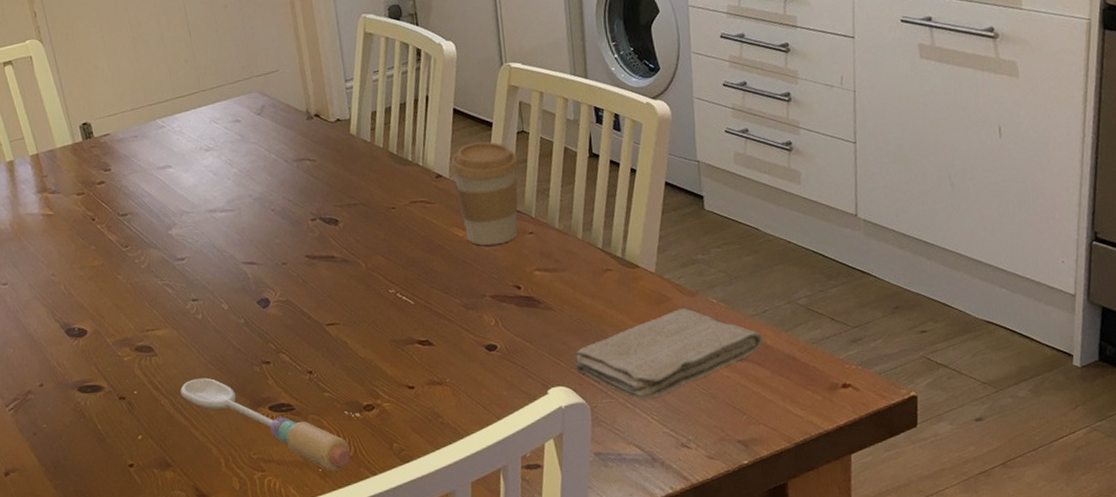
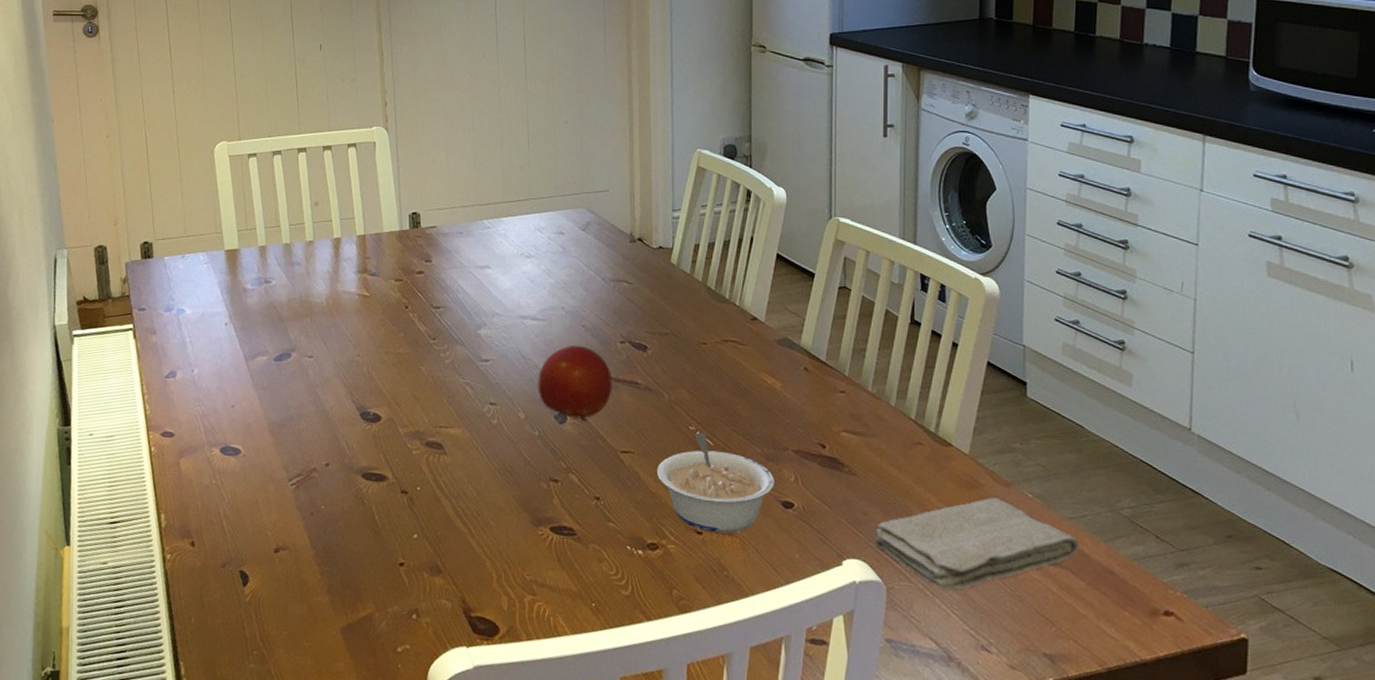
spoon: present [180,377,352,472] -> none [463,484,628,609]
fruit: none [235,229,310,302] -> present [538,345,613,421]
legume: none [363,293,477,386] -> present [656,432,774,534]
coffee cup: present [450,141,519,246] -> none [767,291,838,398]

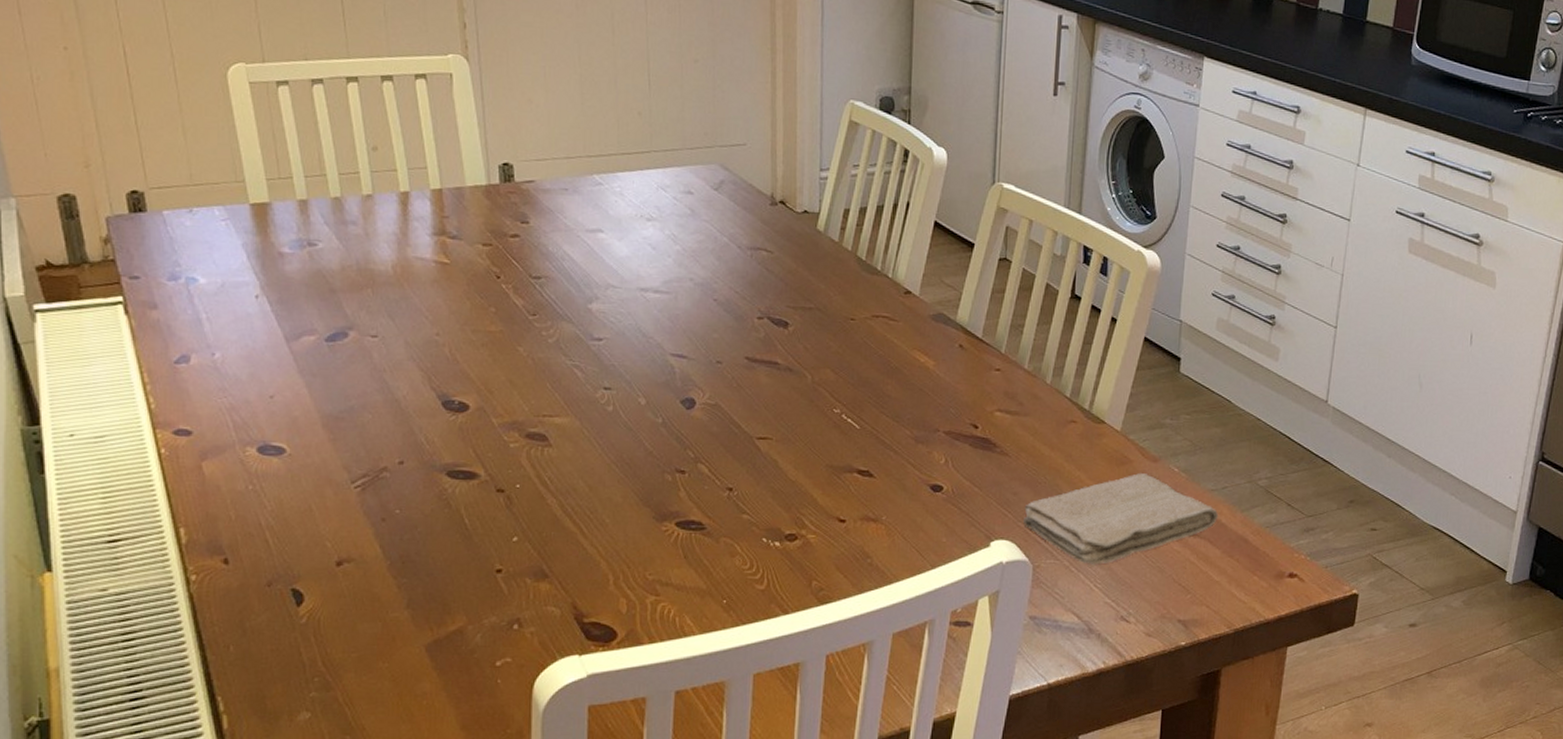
fruit: present [538,345,613,421] -> none [661,321,749,406]
legume: present [656,432,774,534] -> none [796,415,924,520]

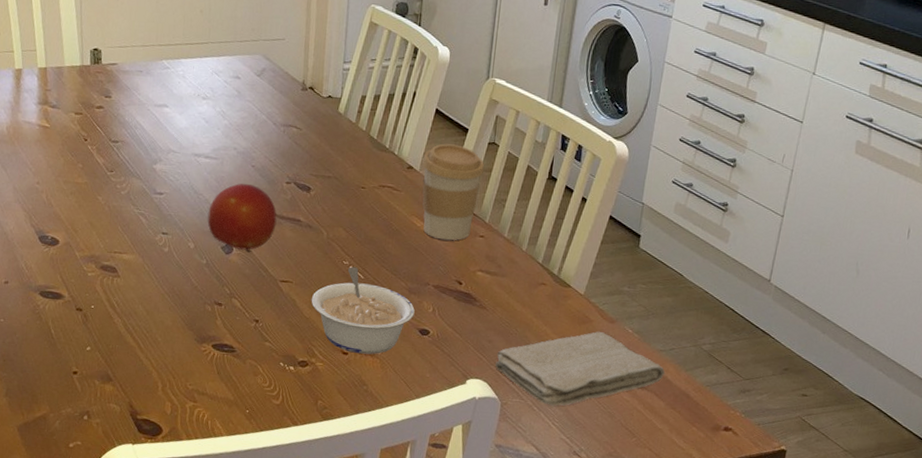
fruit: none [661,321,749,406] -> present [207,183,277,253]
legume: none [796,415,924,520] -> present [311,266,415,355]
coffee cup: none [922,262,996,377] -> present [422,143,485,241]

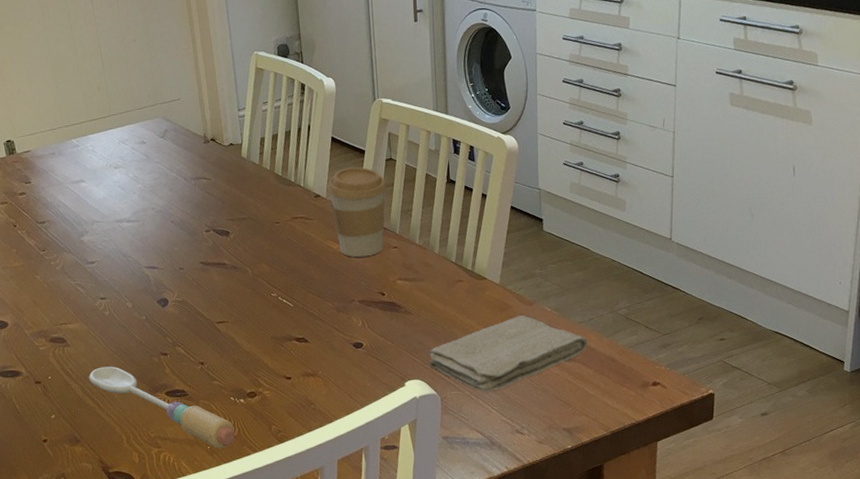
spoon: none [134,305,279,416] -> present [89,366,236,449]
fruit: present [207,183,277,253] -> none [139,238,204,302]
legume: present [311,266,415,355] -> none [248,297,346,377]

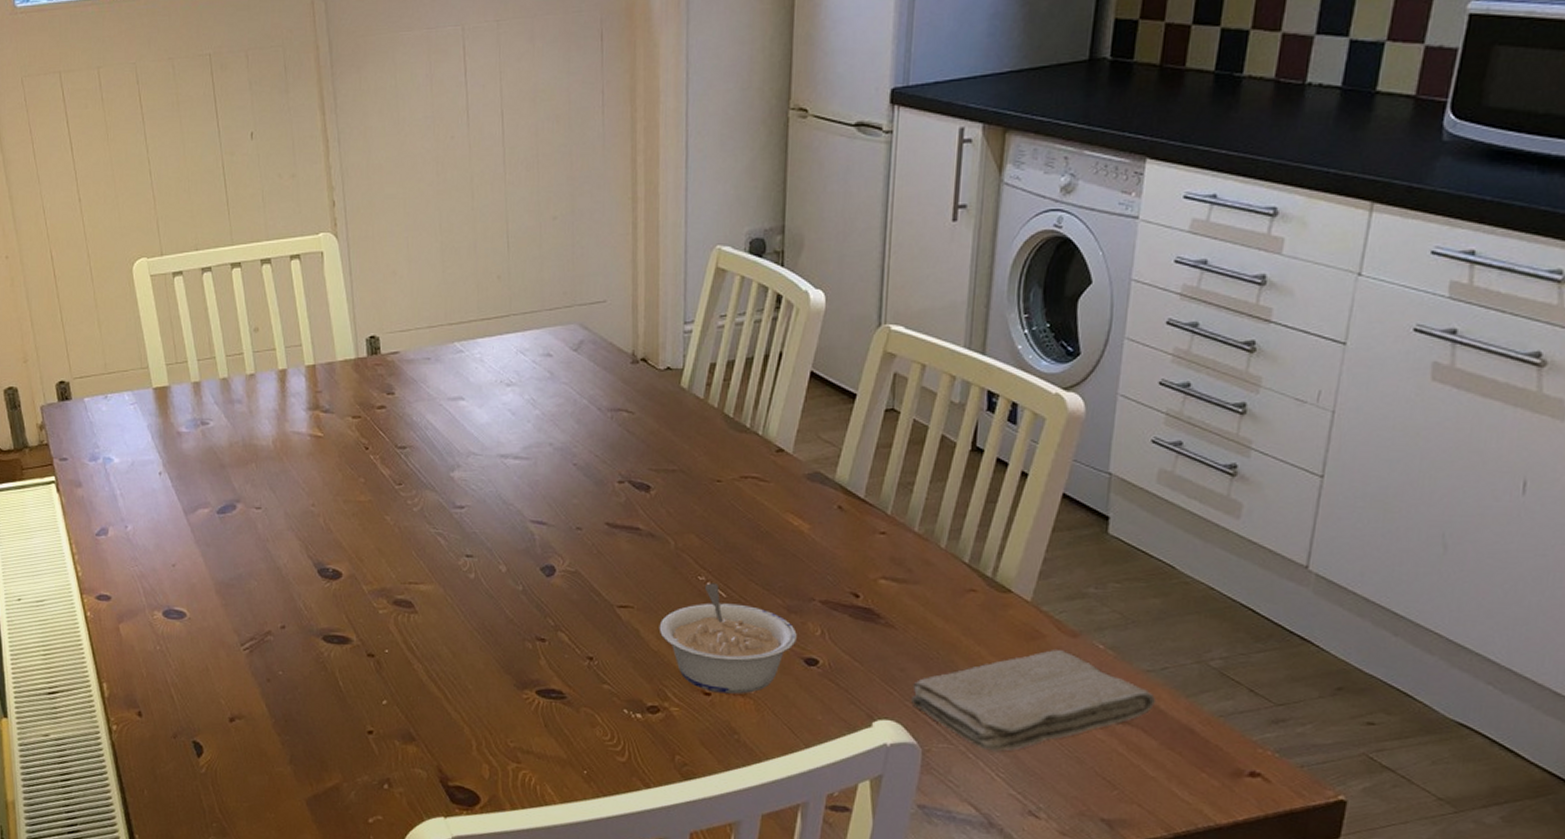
spoon: present [89,366,236,449] -> none [437,646,624,777]
legume: none [248,297,346,377] -> present [659,583,797,694]
coffee cup: present [327,167,387,257] -> none [796,416,882,541]

